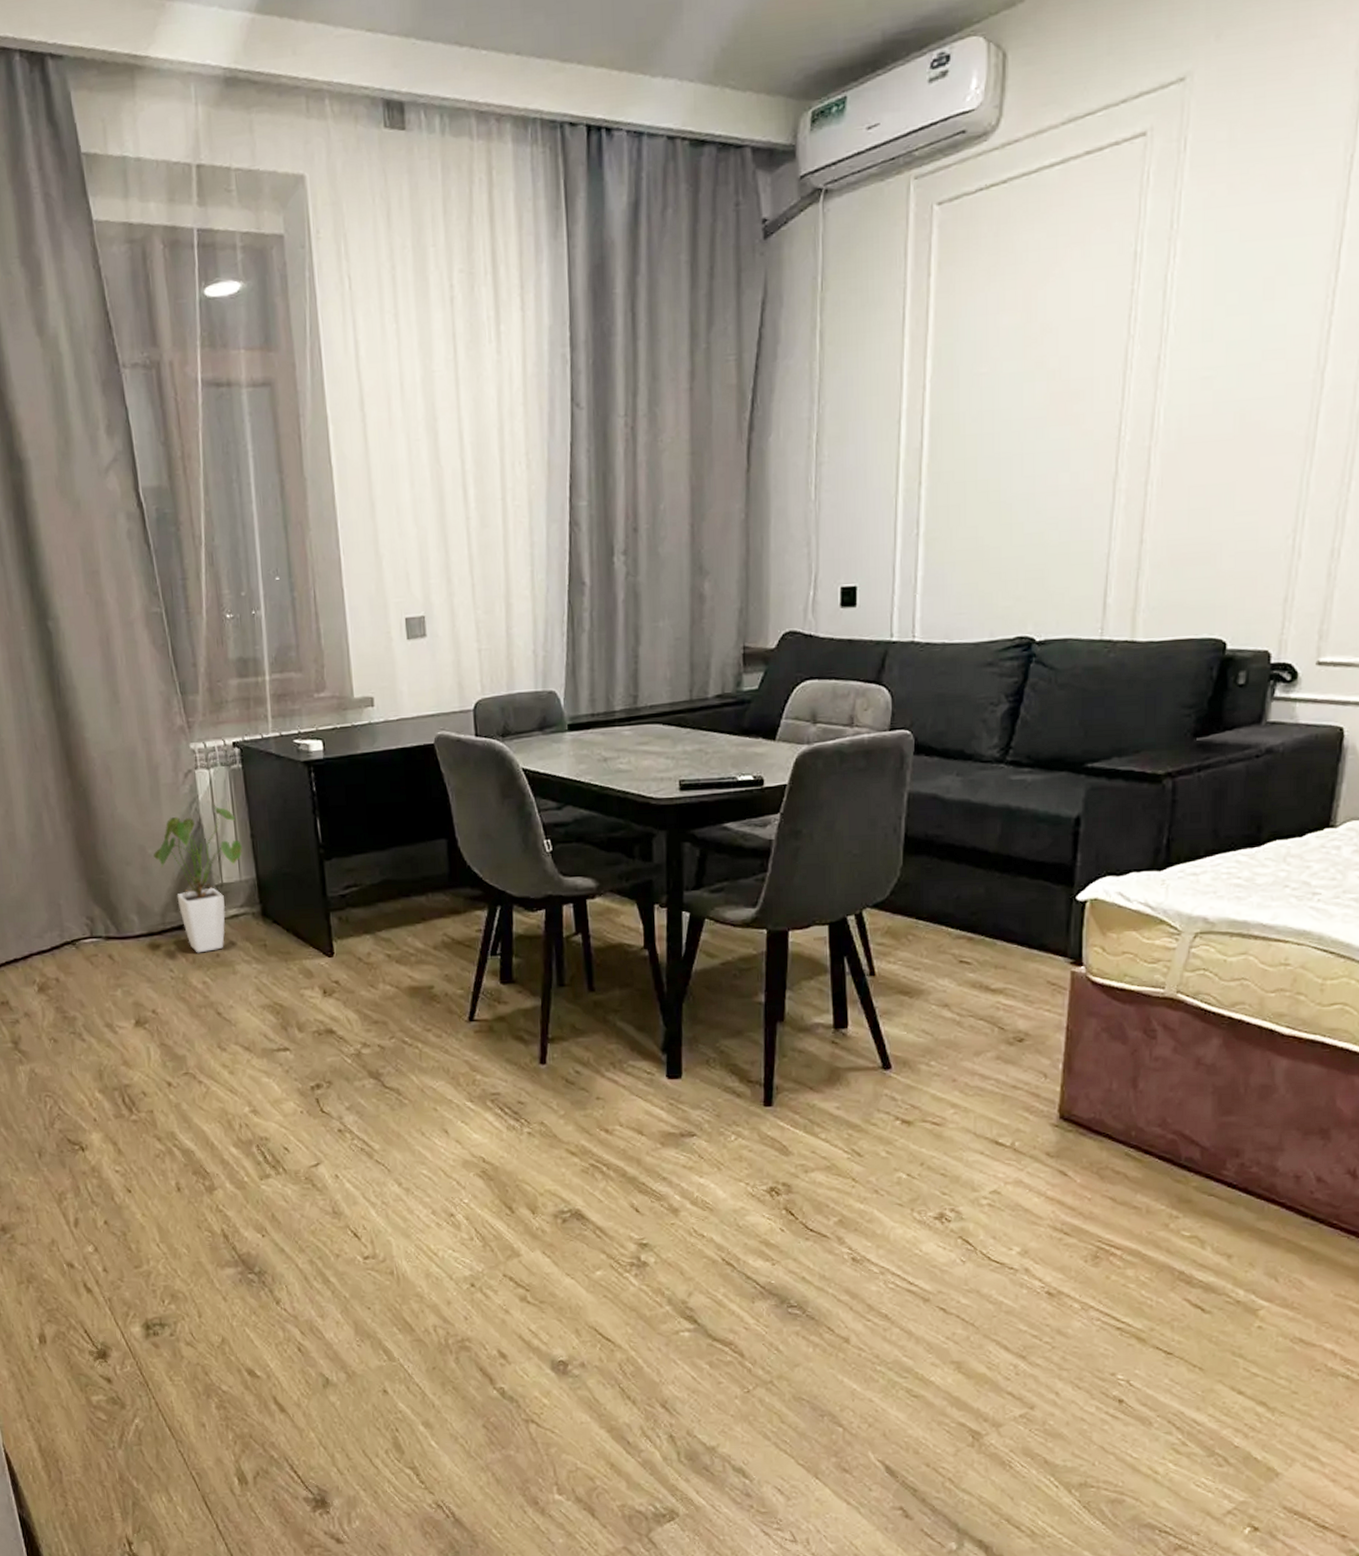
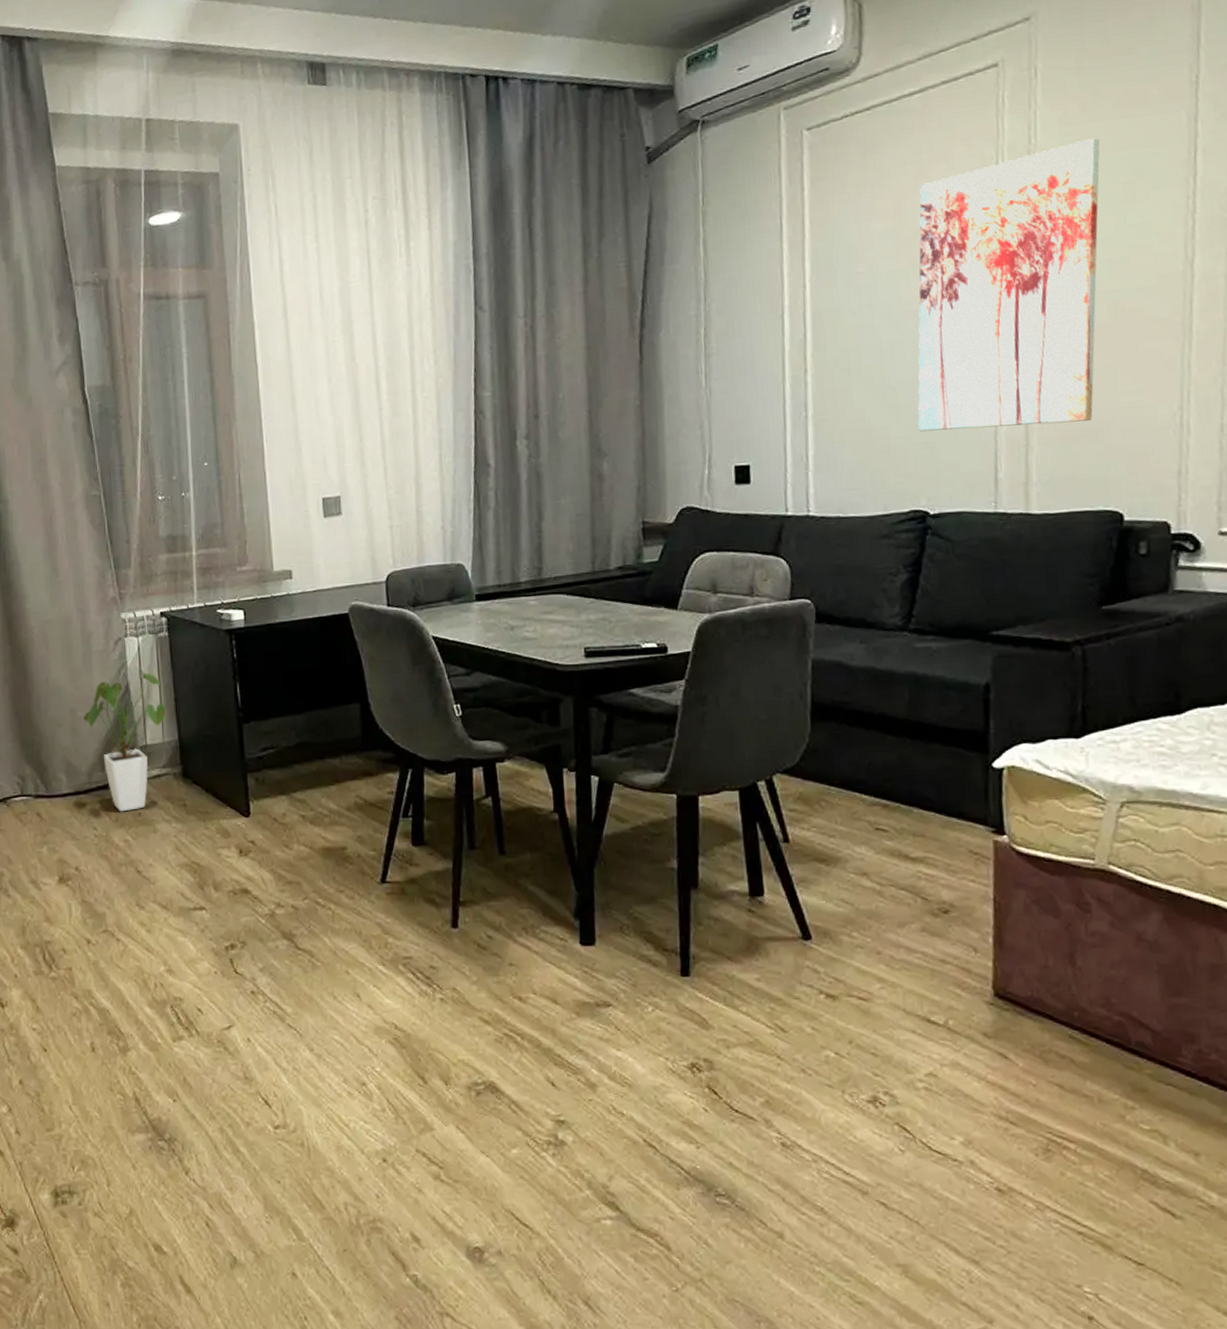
wall art: none [1031,224,1244,552] -> present [918,138,1100,432]

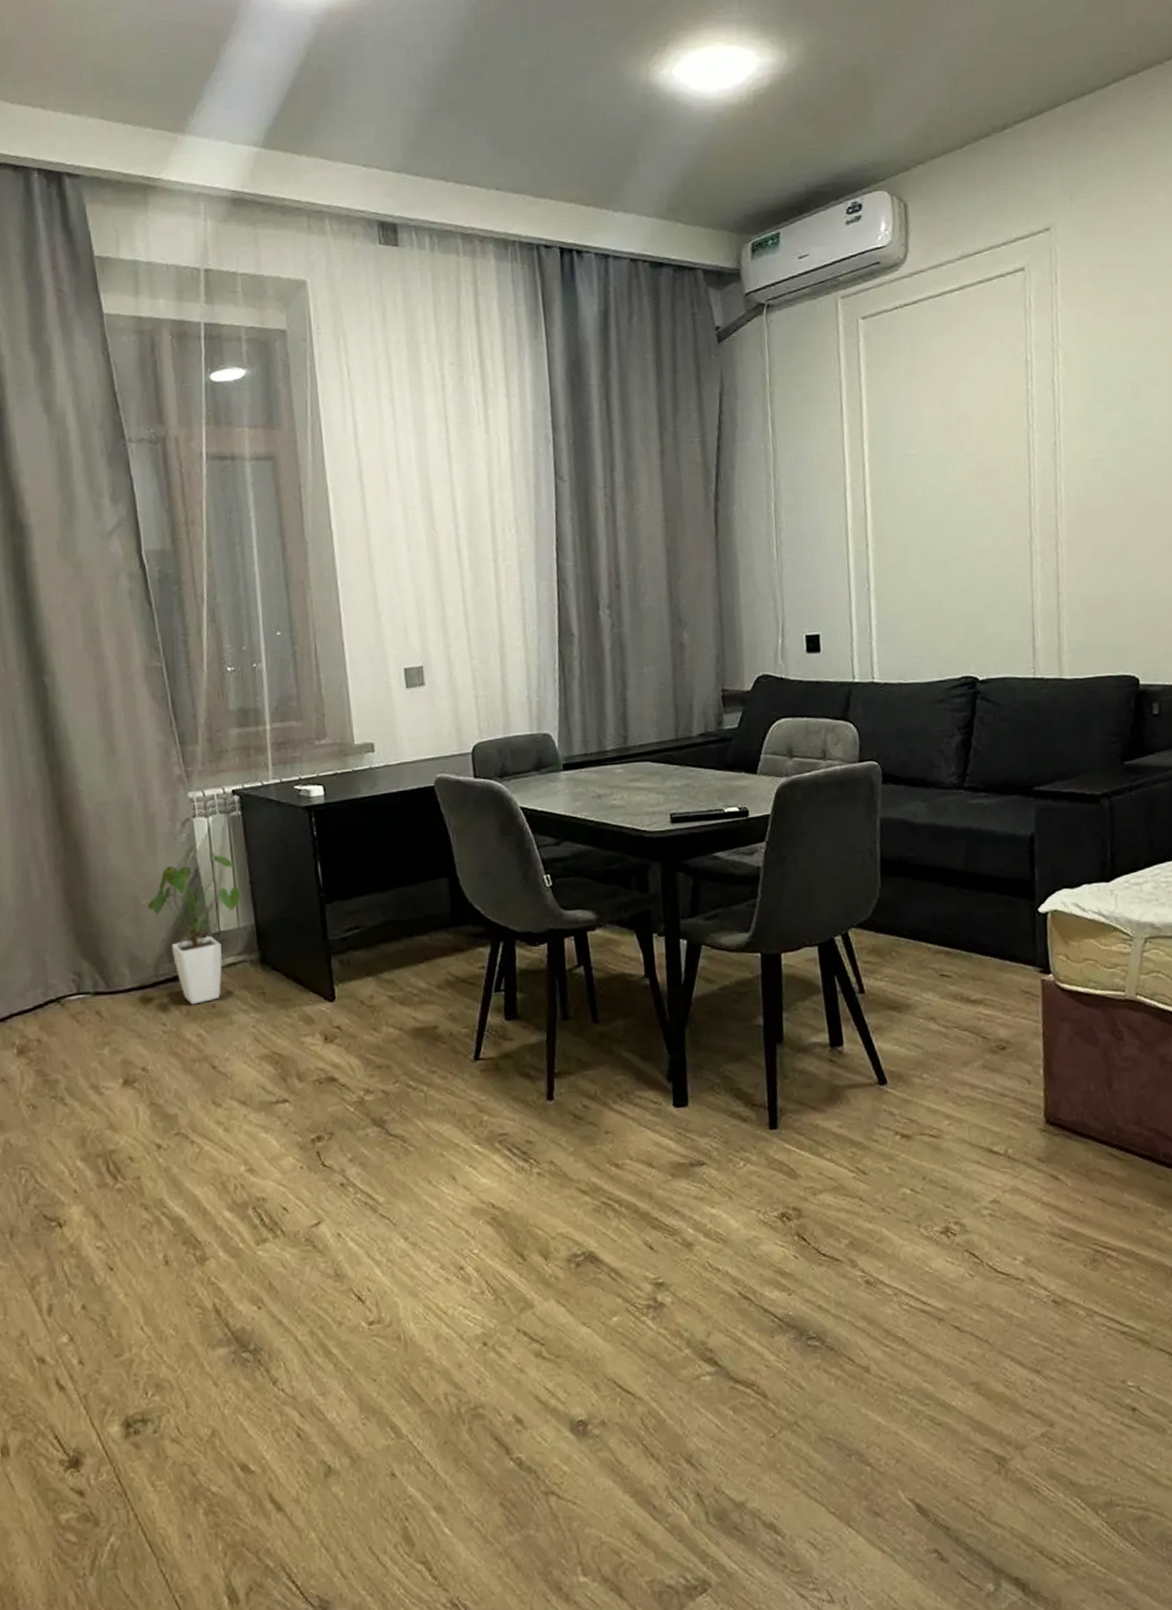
wall art: present [918,138,1100,432] -> none [961,340,1112,604]

